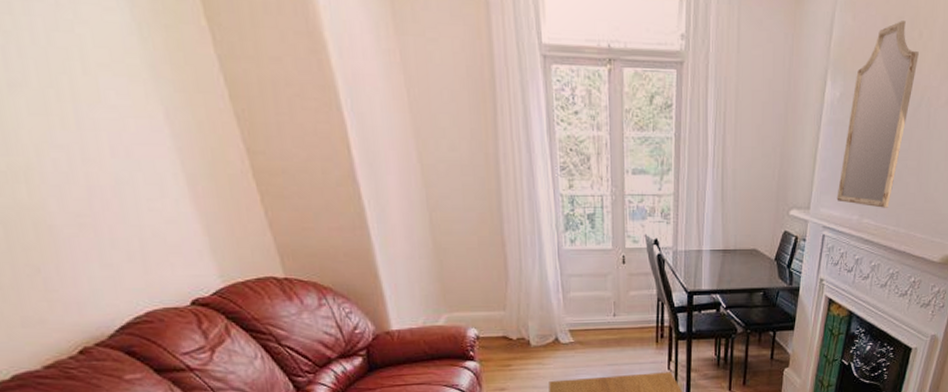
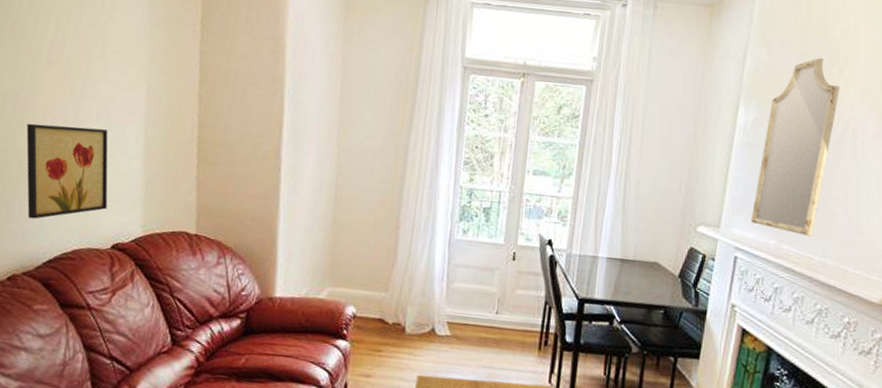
wall art: none [21,168,170,284] -> present [26,123,108,219]

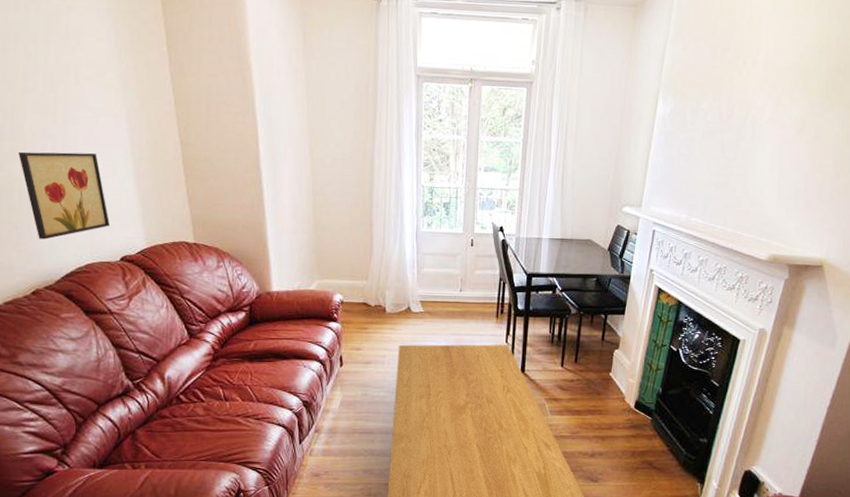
home mirror: present [751,58,840,236] -> none [666,51,743,209]

